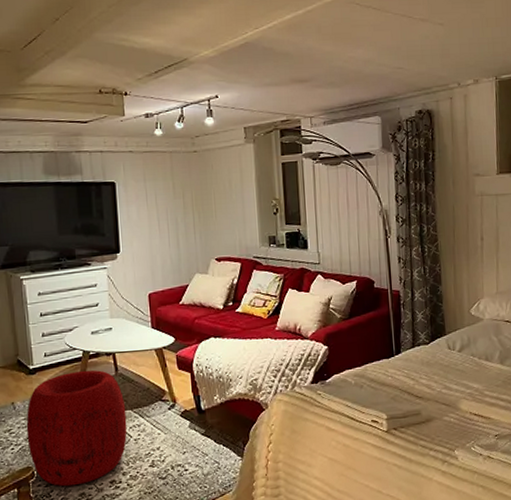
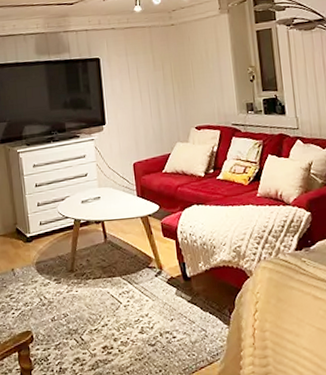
pouf: present [26,370,128,487] -> none [24,237,117,351]

